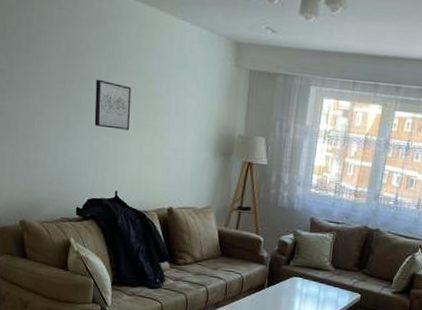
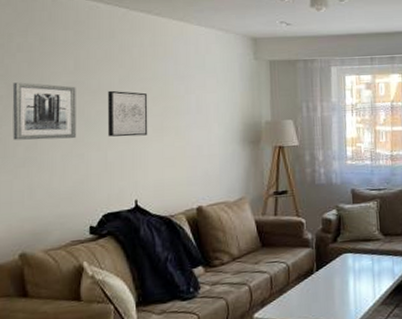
wall art: none [13,58,68,122] -> present [12,82,76,140]

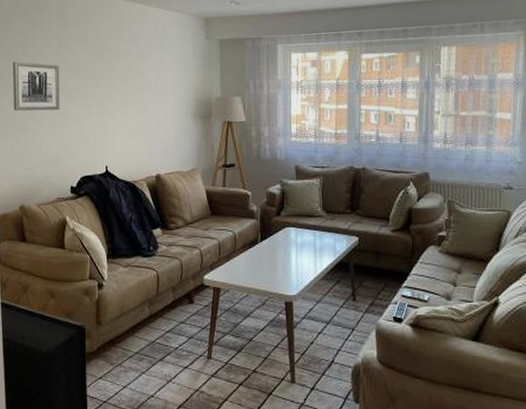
wall art: present [107,90,148,137] -> none [83,68,116,110]

